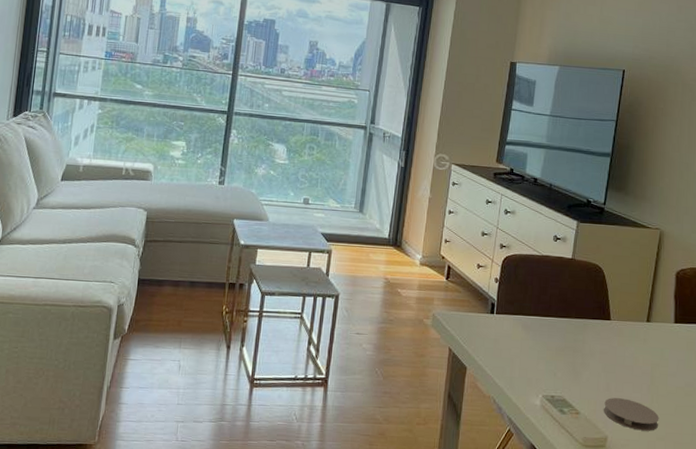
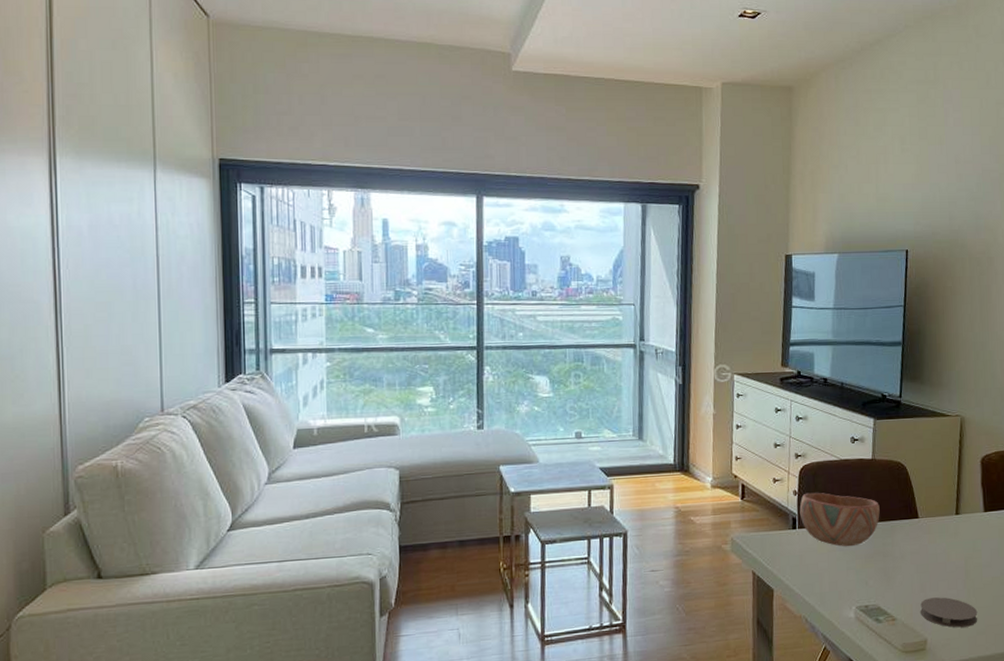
bowl: none [498,282,575,338] -> present [799,492,880,547]

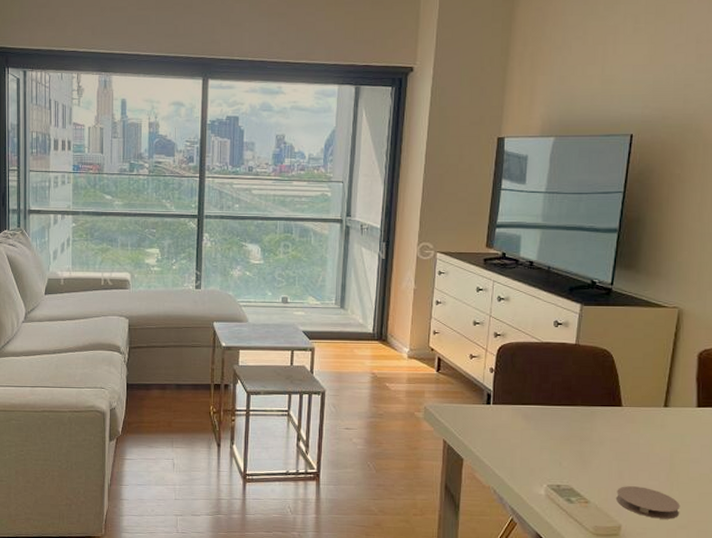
bowl: present [799,492,880,547] -> none [495,371,580,427]

